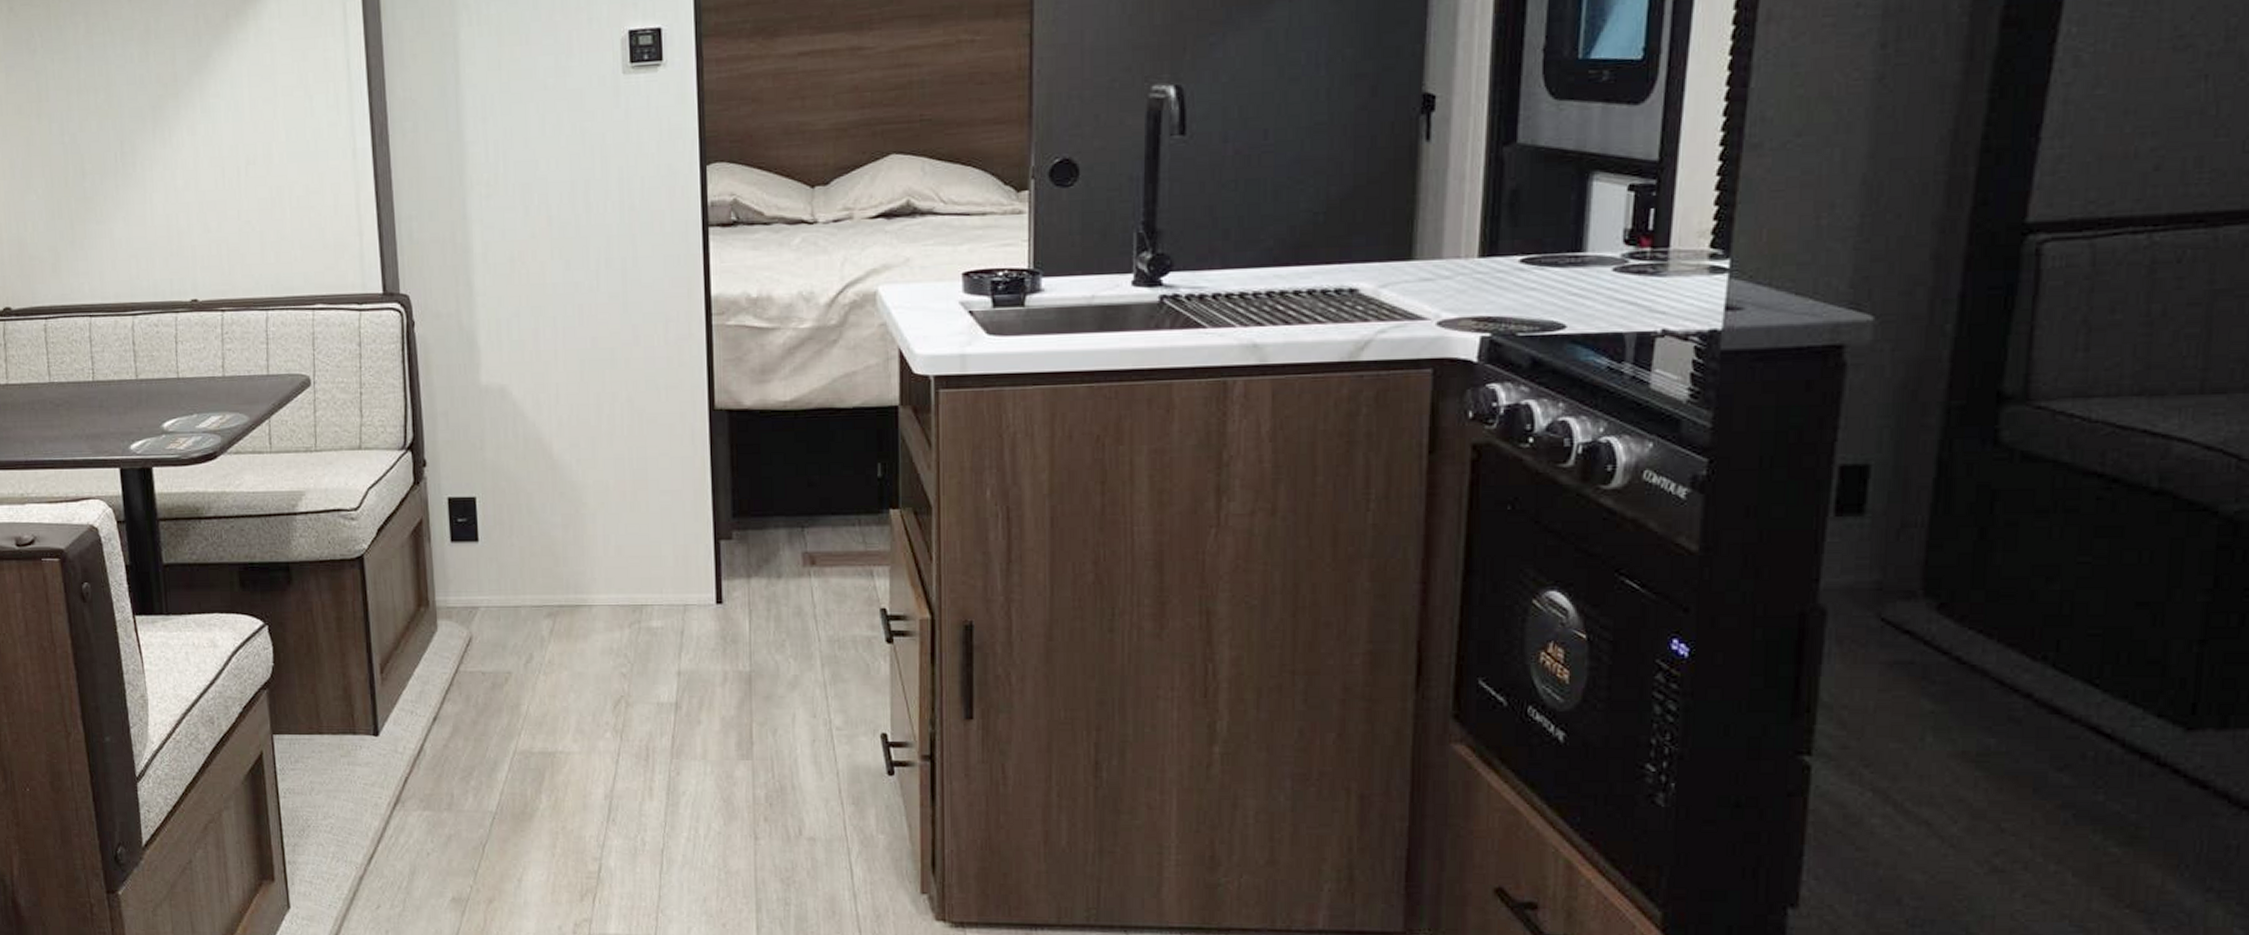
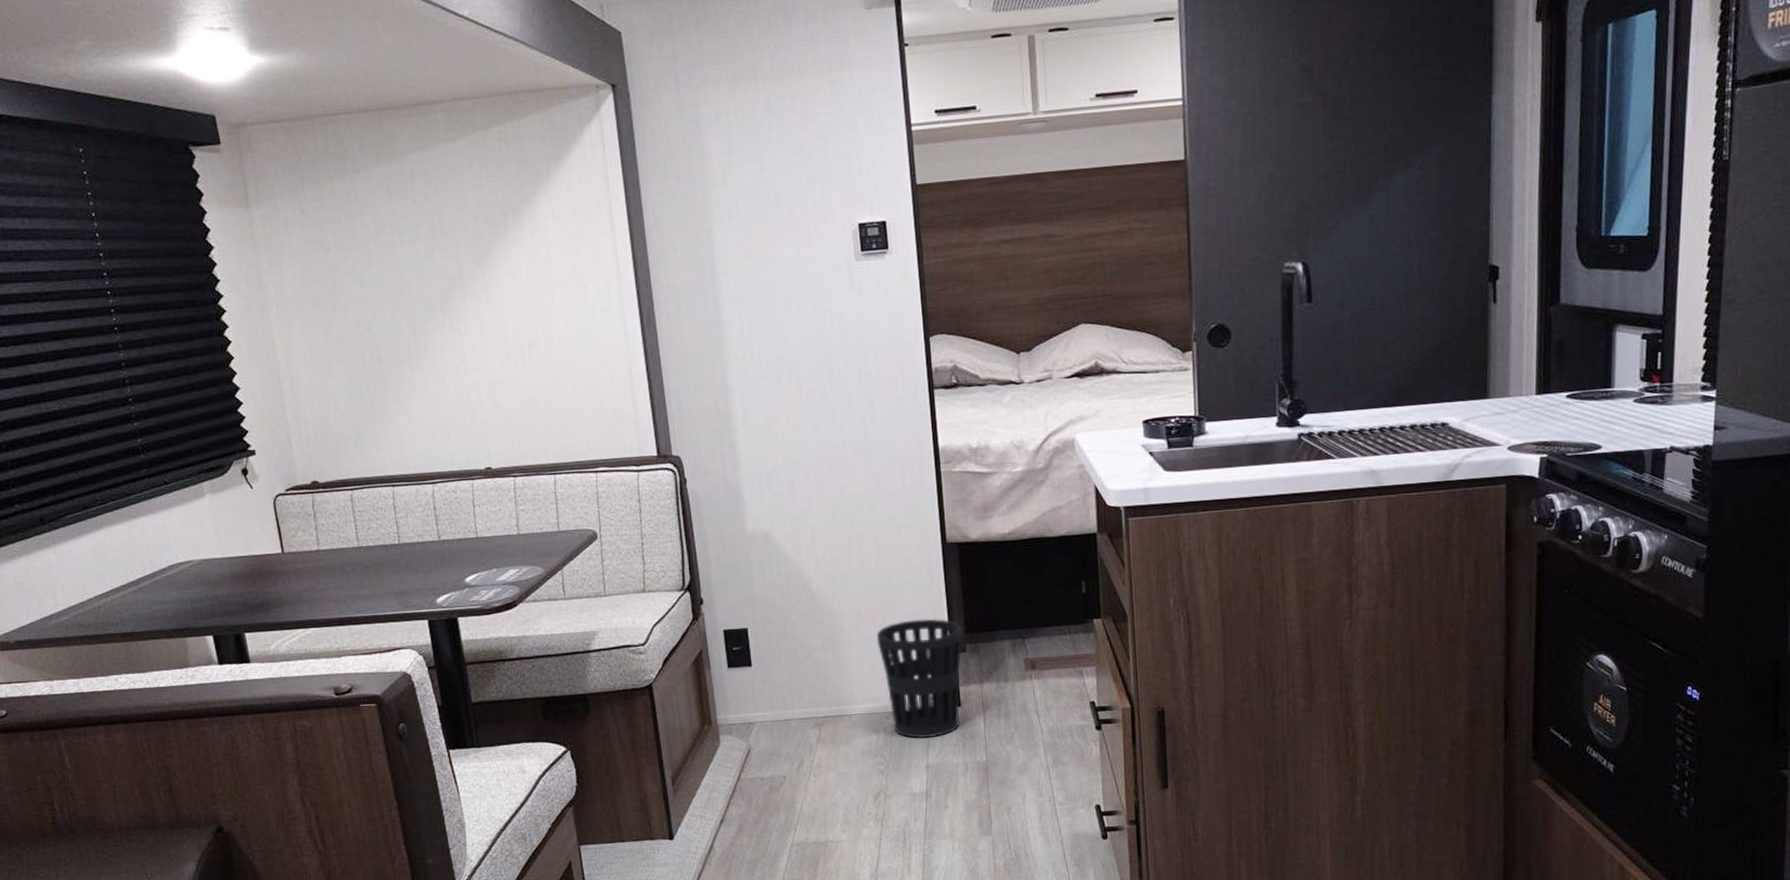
wastebasket: none [625,497,730,638] -> present [876,618,963,738]

